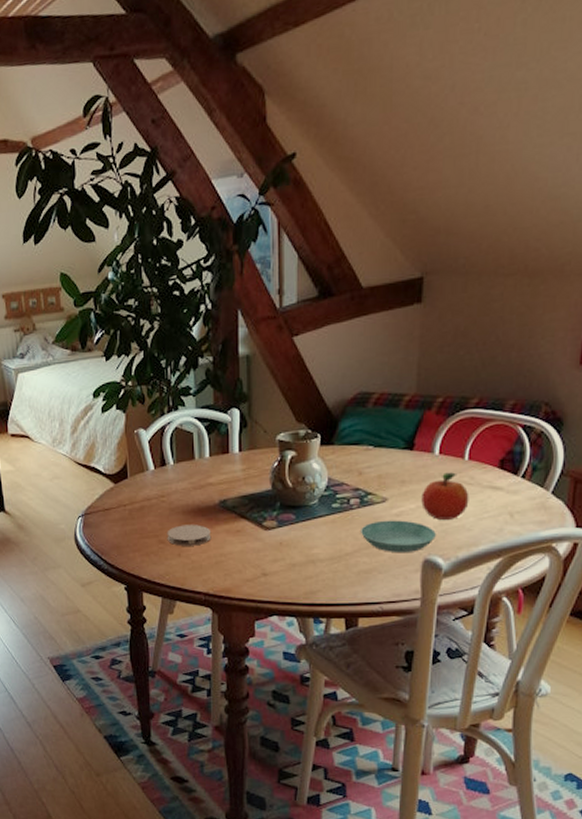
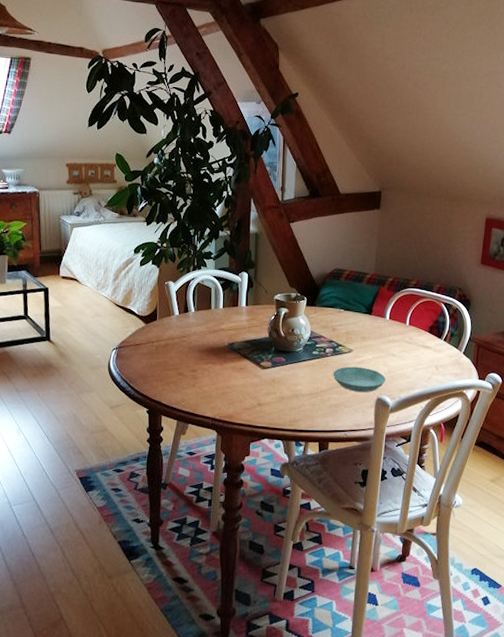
coaster: present [167,525,212,546] -> none [185,361,221,379]
fruit: present [421,472,469,520] -> none [376,333,409,369]

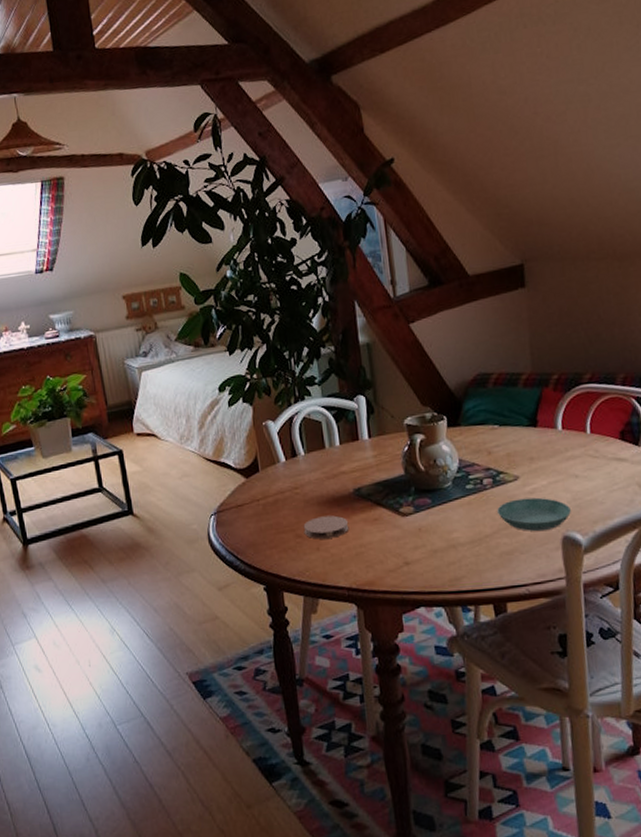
coaster: none [185,361,221,379] -> present [303,515,349,539]

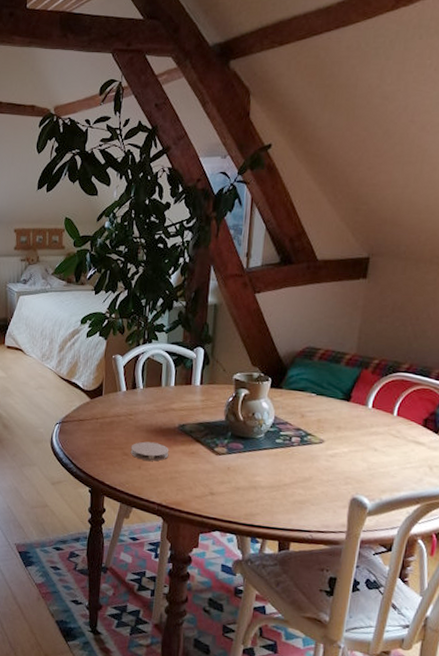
saucer: present [497,497,571,531] -> none [299,459,364,490]

